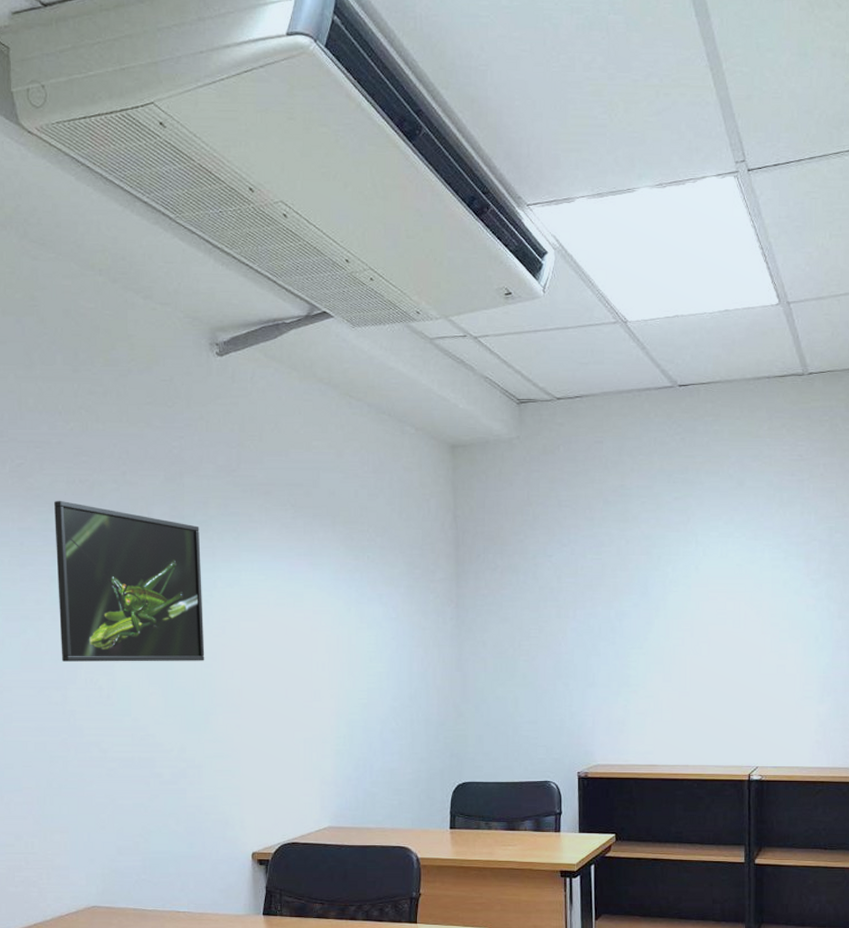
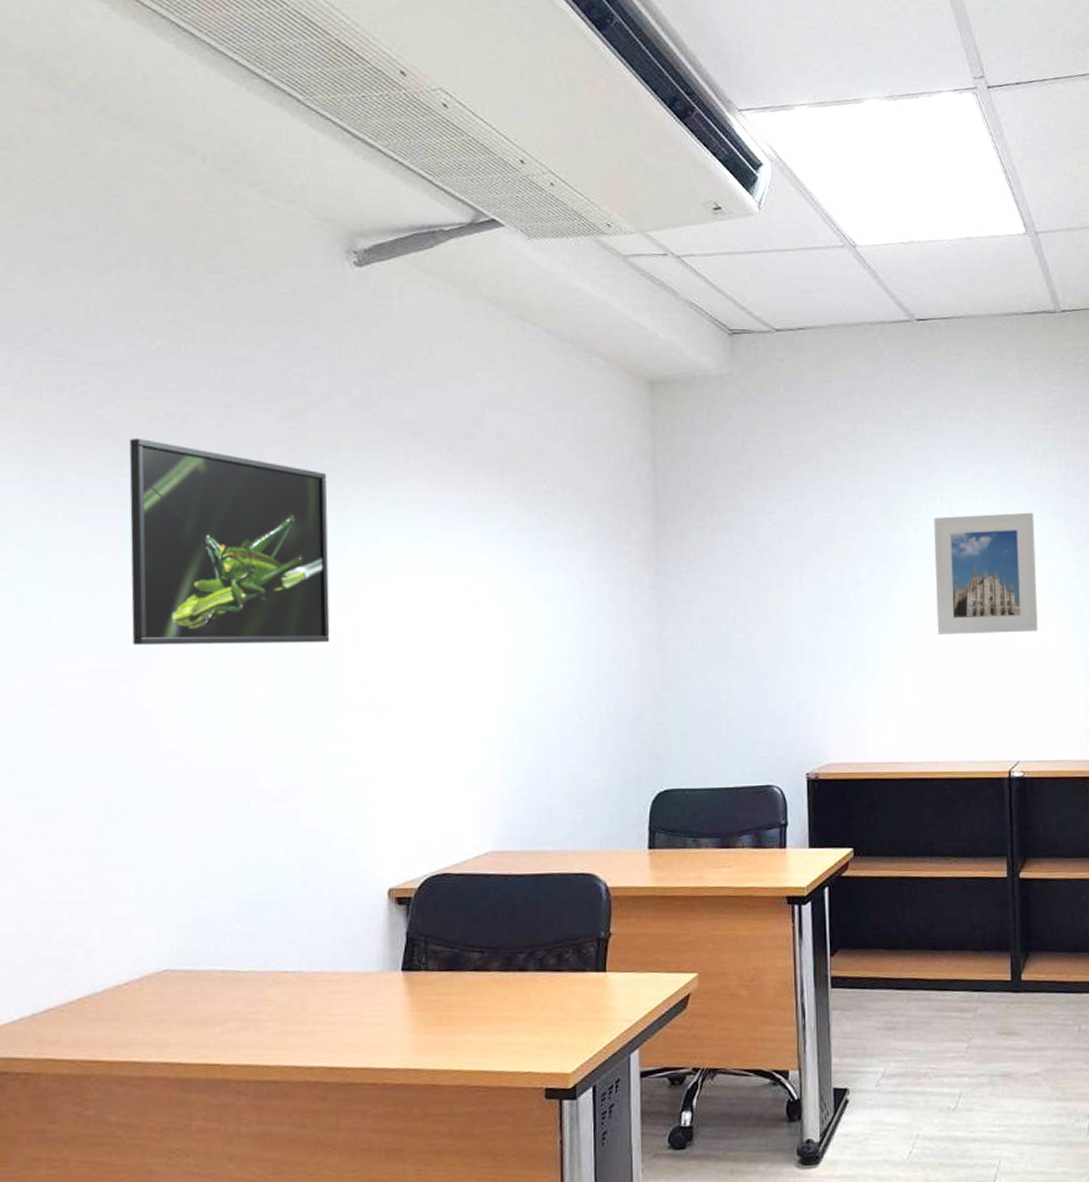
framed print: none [689,553,779,659] -> present [933,512,1038,634]

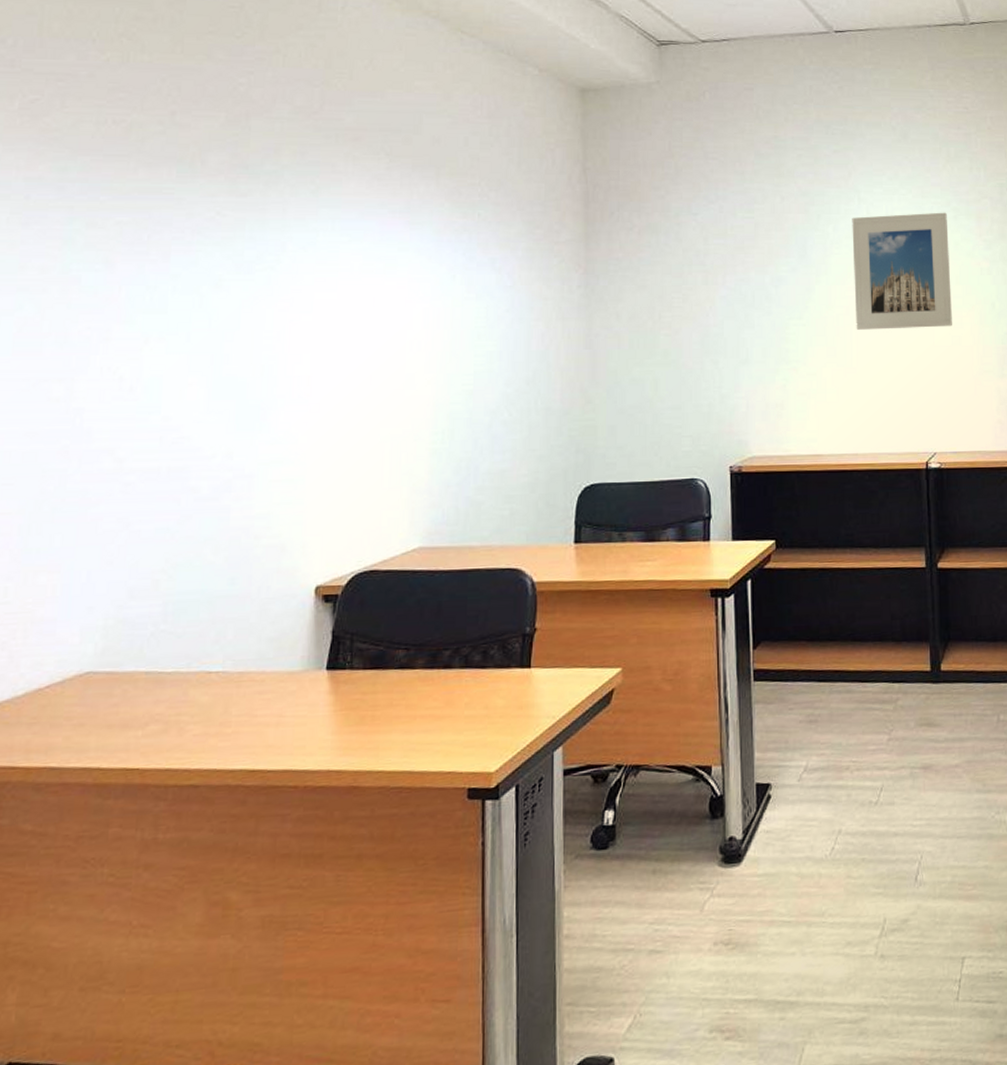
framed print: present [129,437,330,645] -> none [69,144,268,345]

